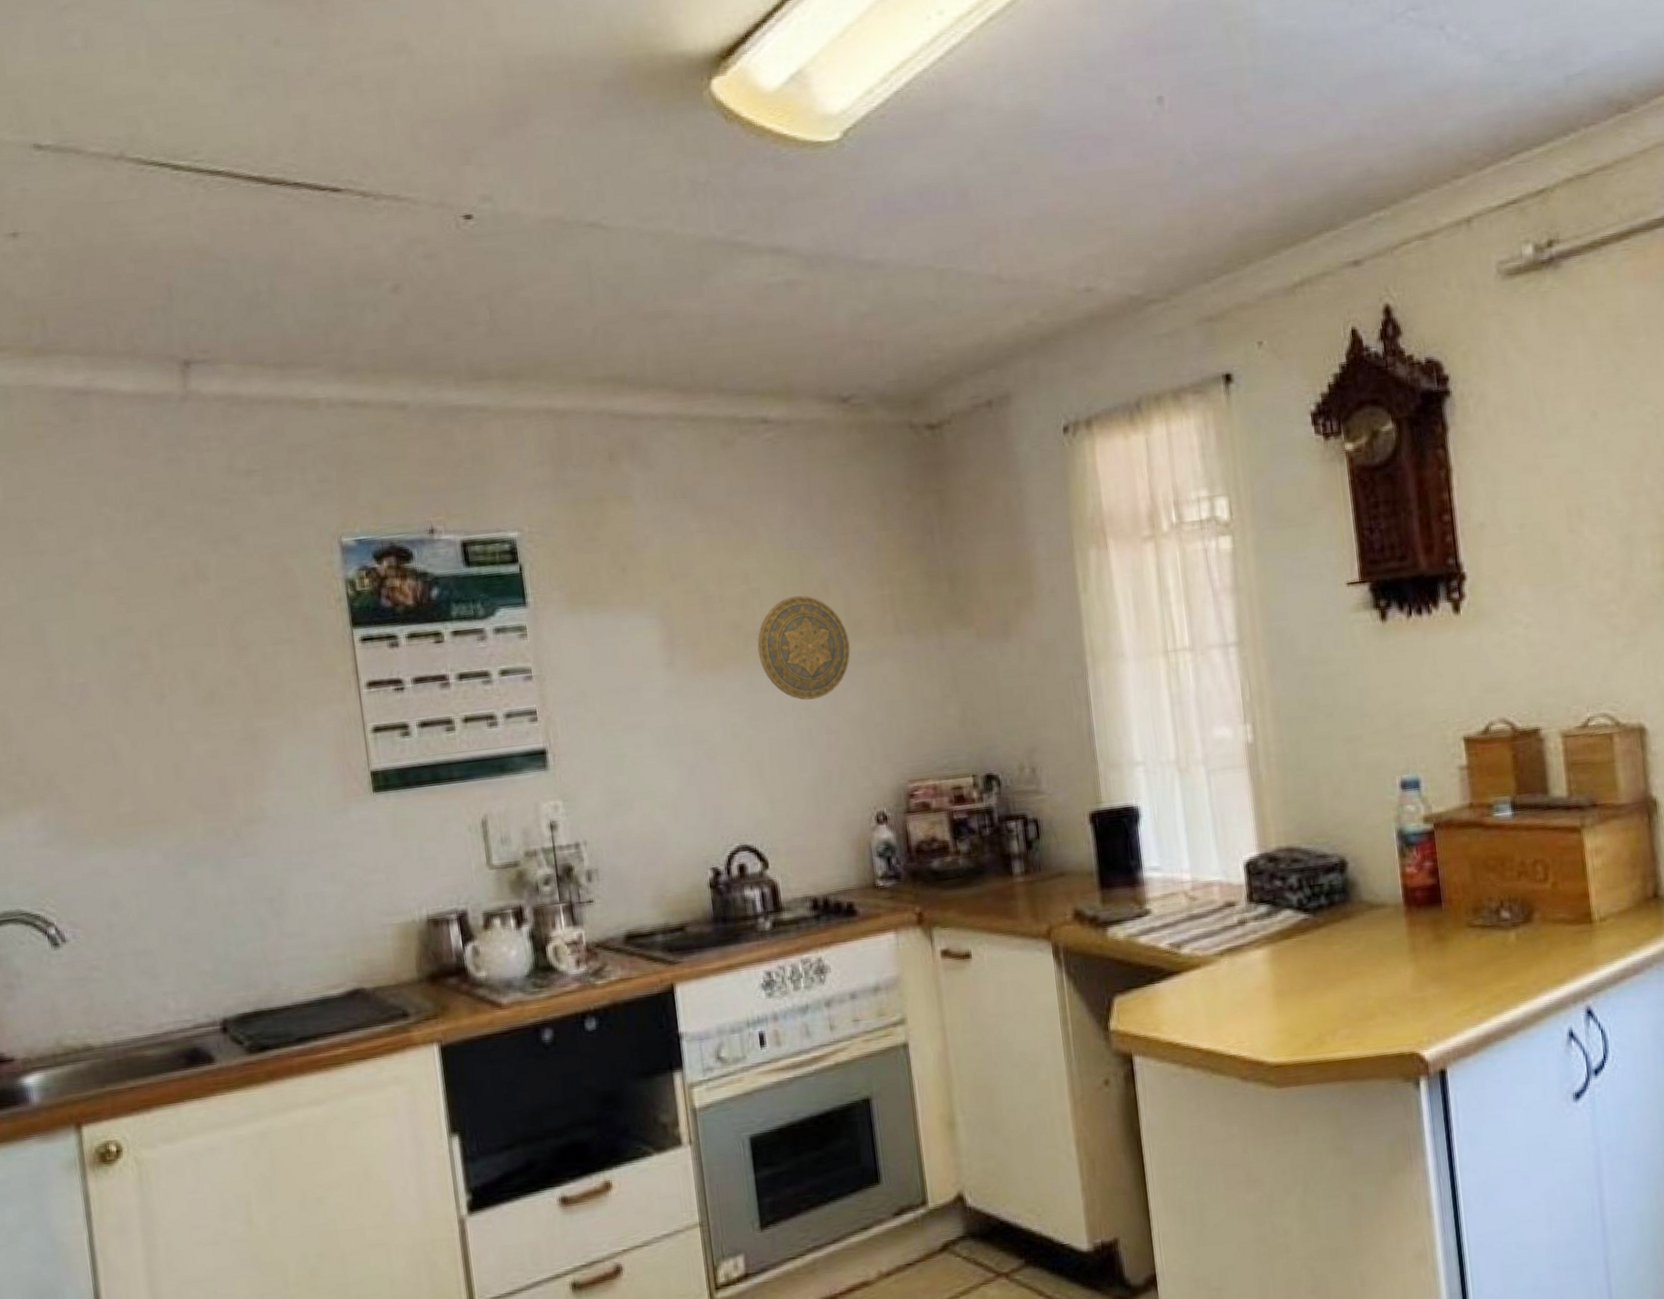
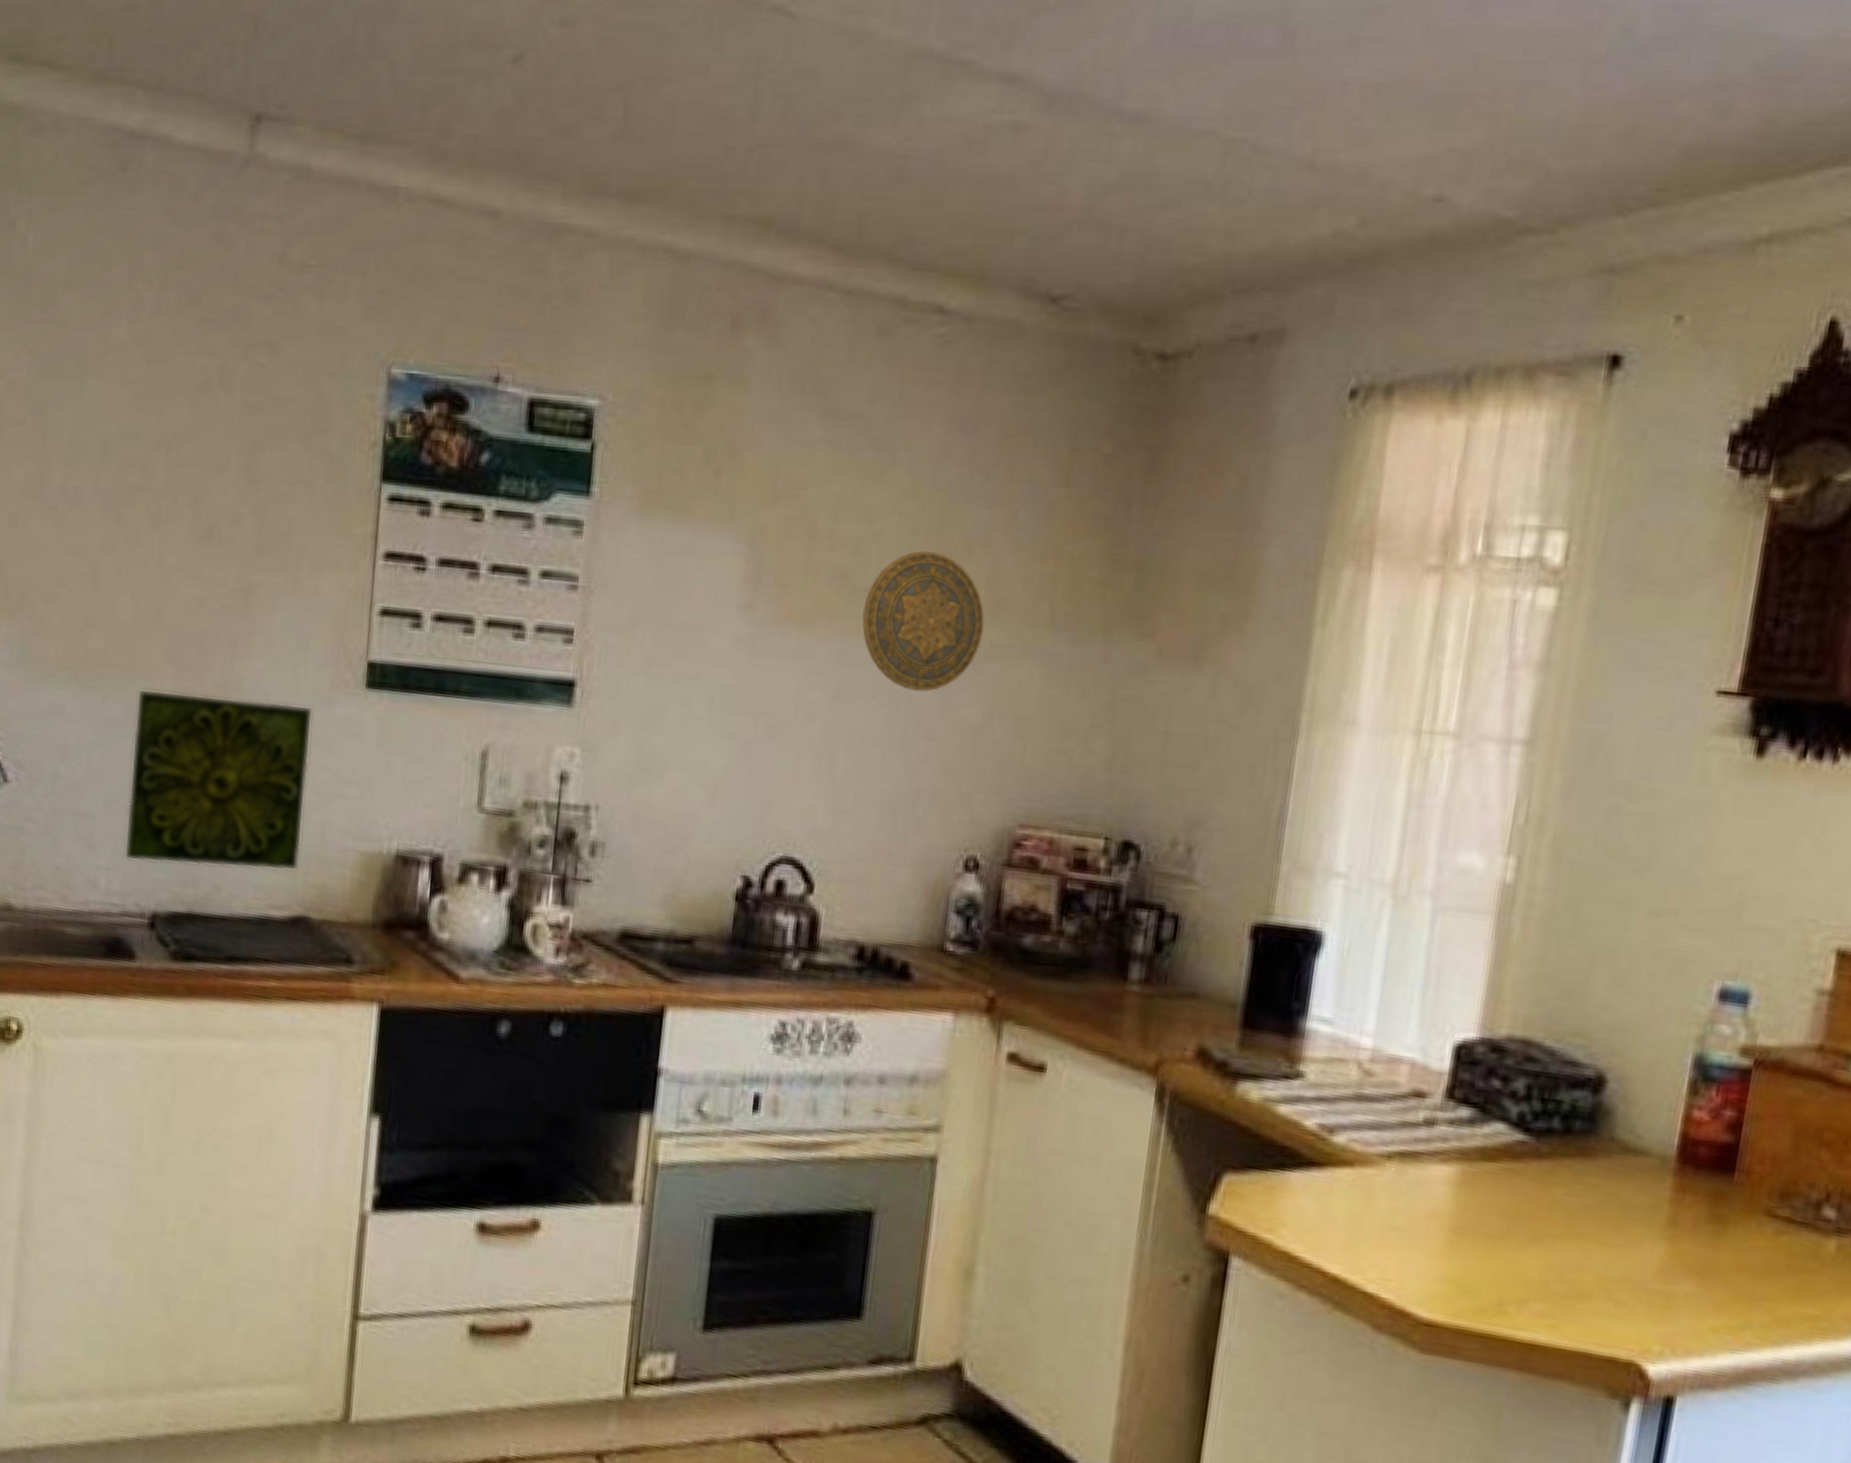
decorative tile: none [172,817,345,981] -> present [124,688,313,871]

